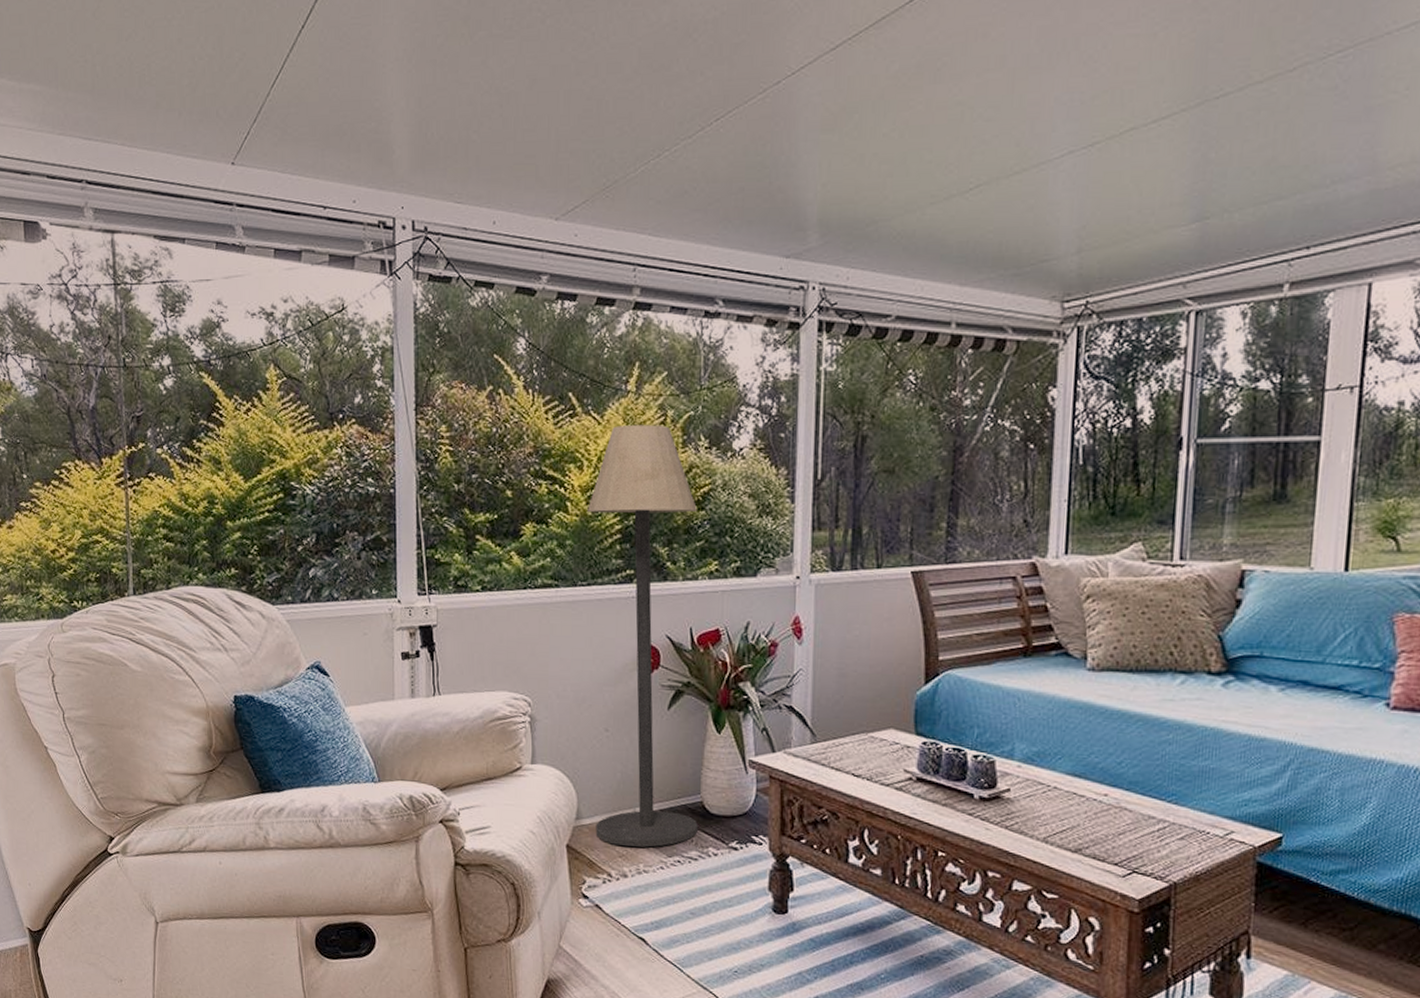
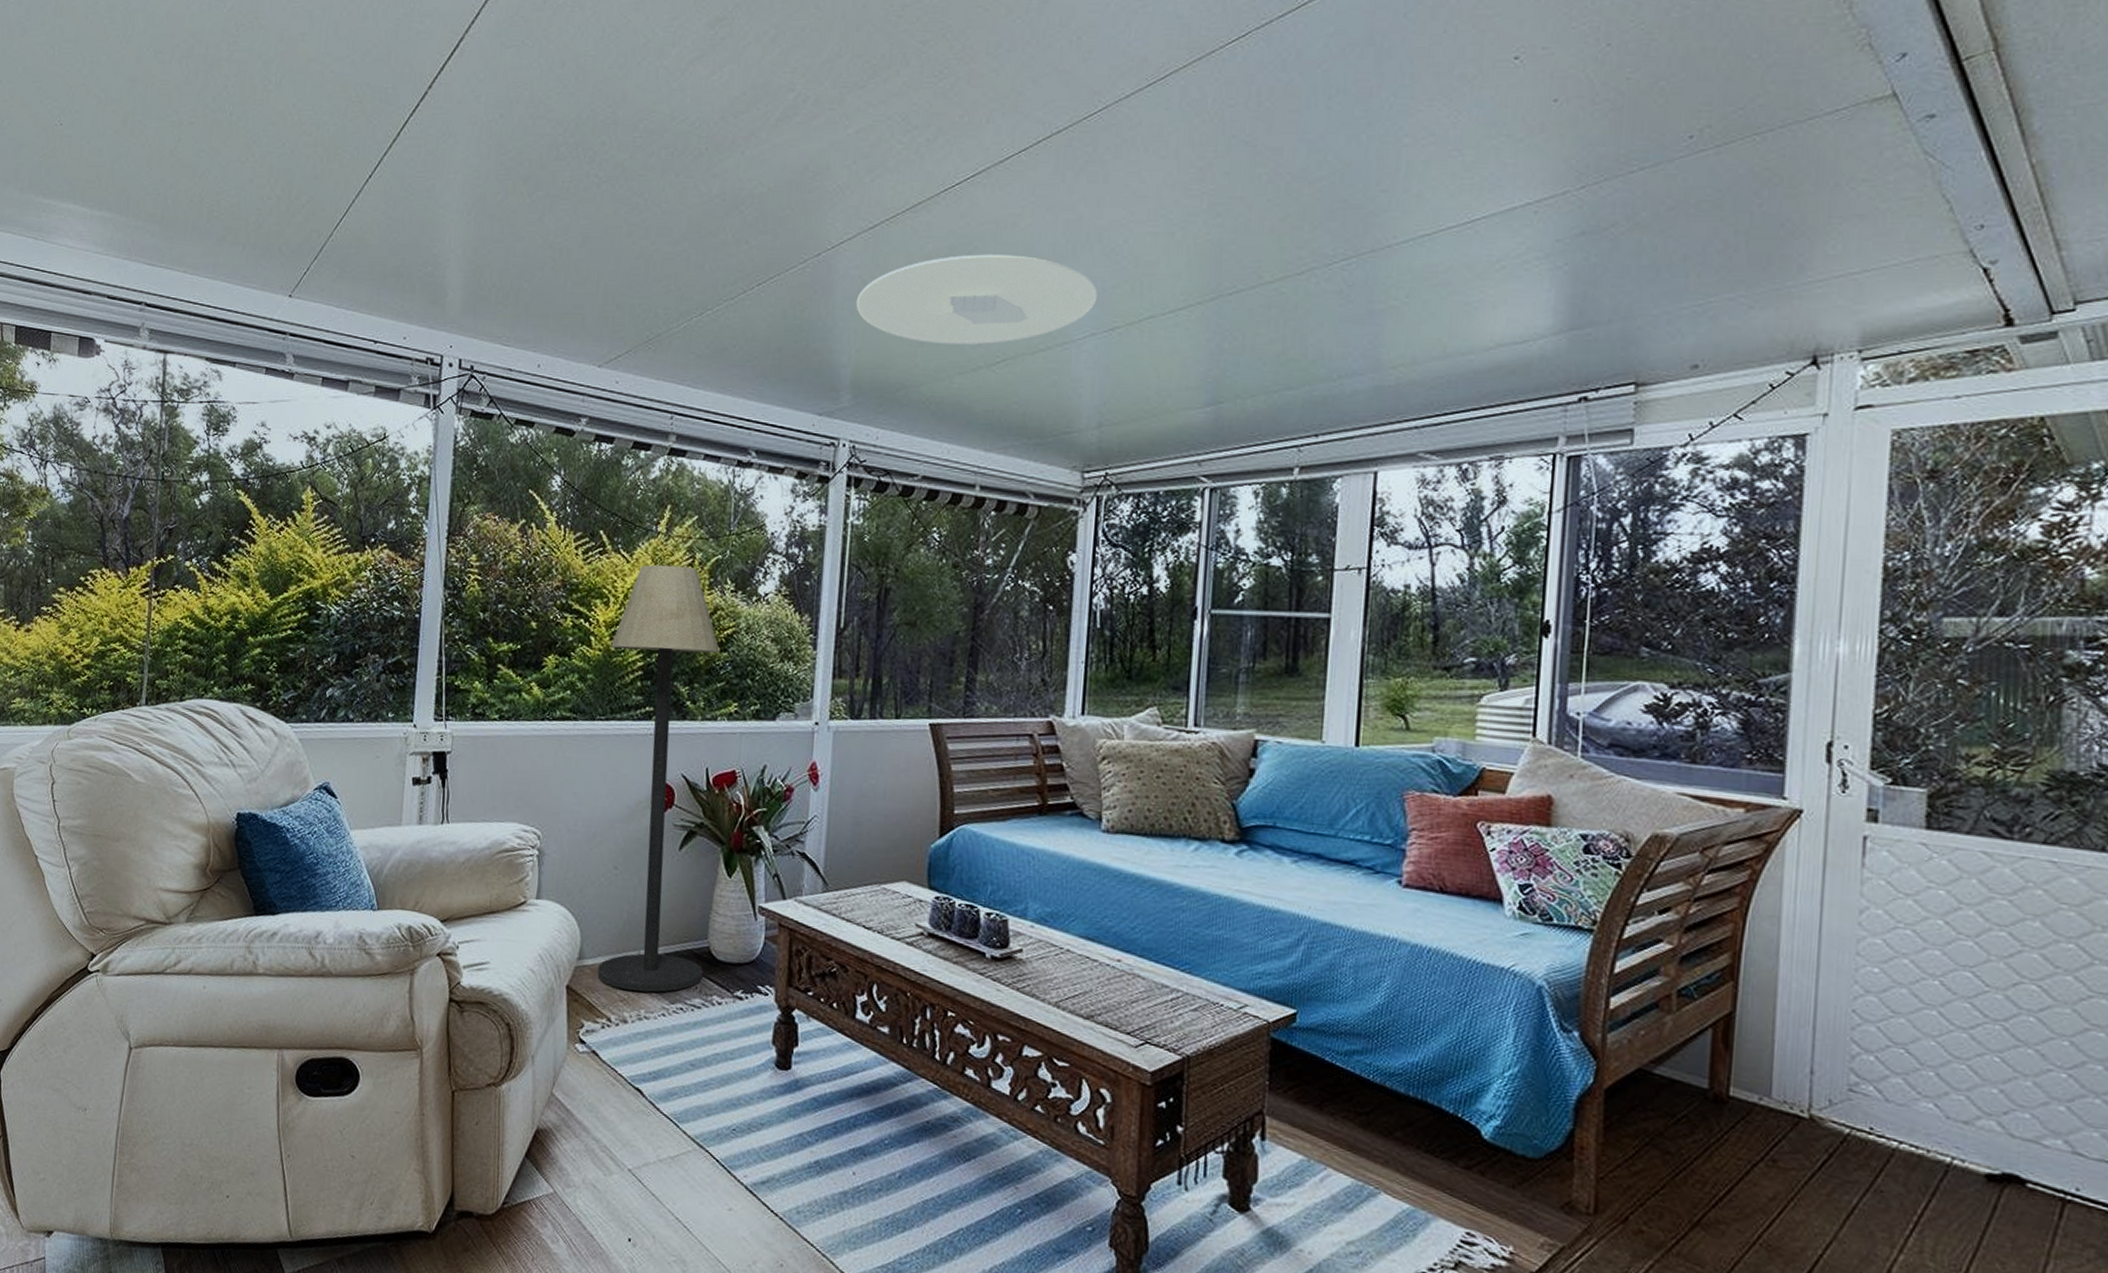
ceiling light: none [820,69,1076,173] -> present [856,254,1098,345]

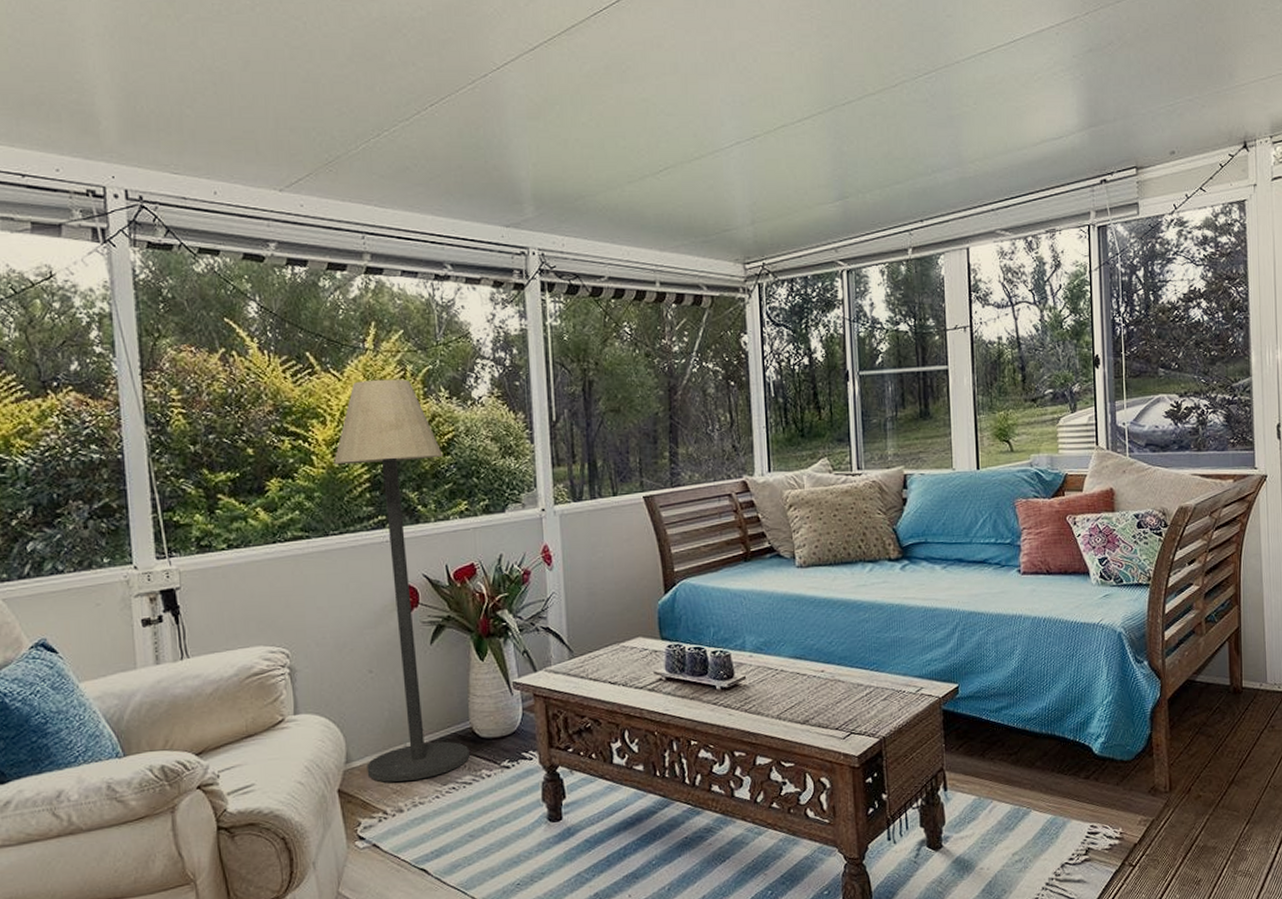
ceiling light: present [856,254,1098,345] -> none [527,73,738,156]

